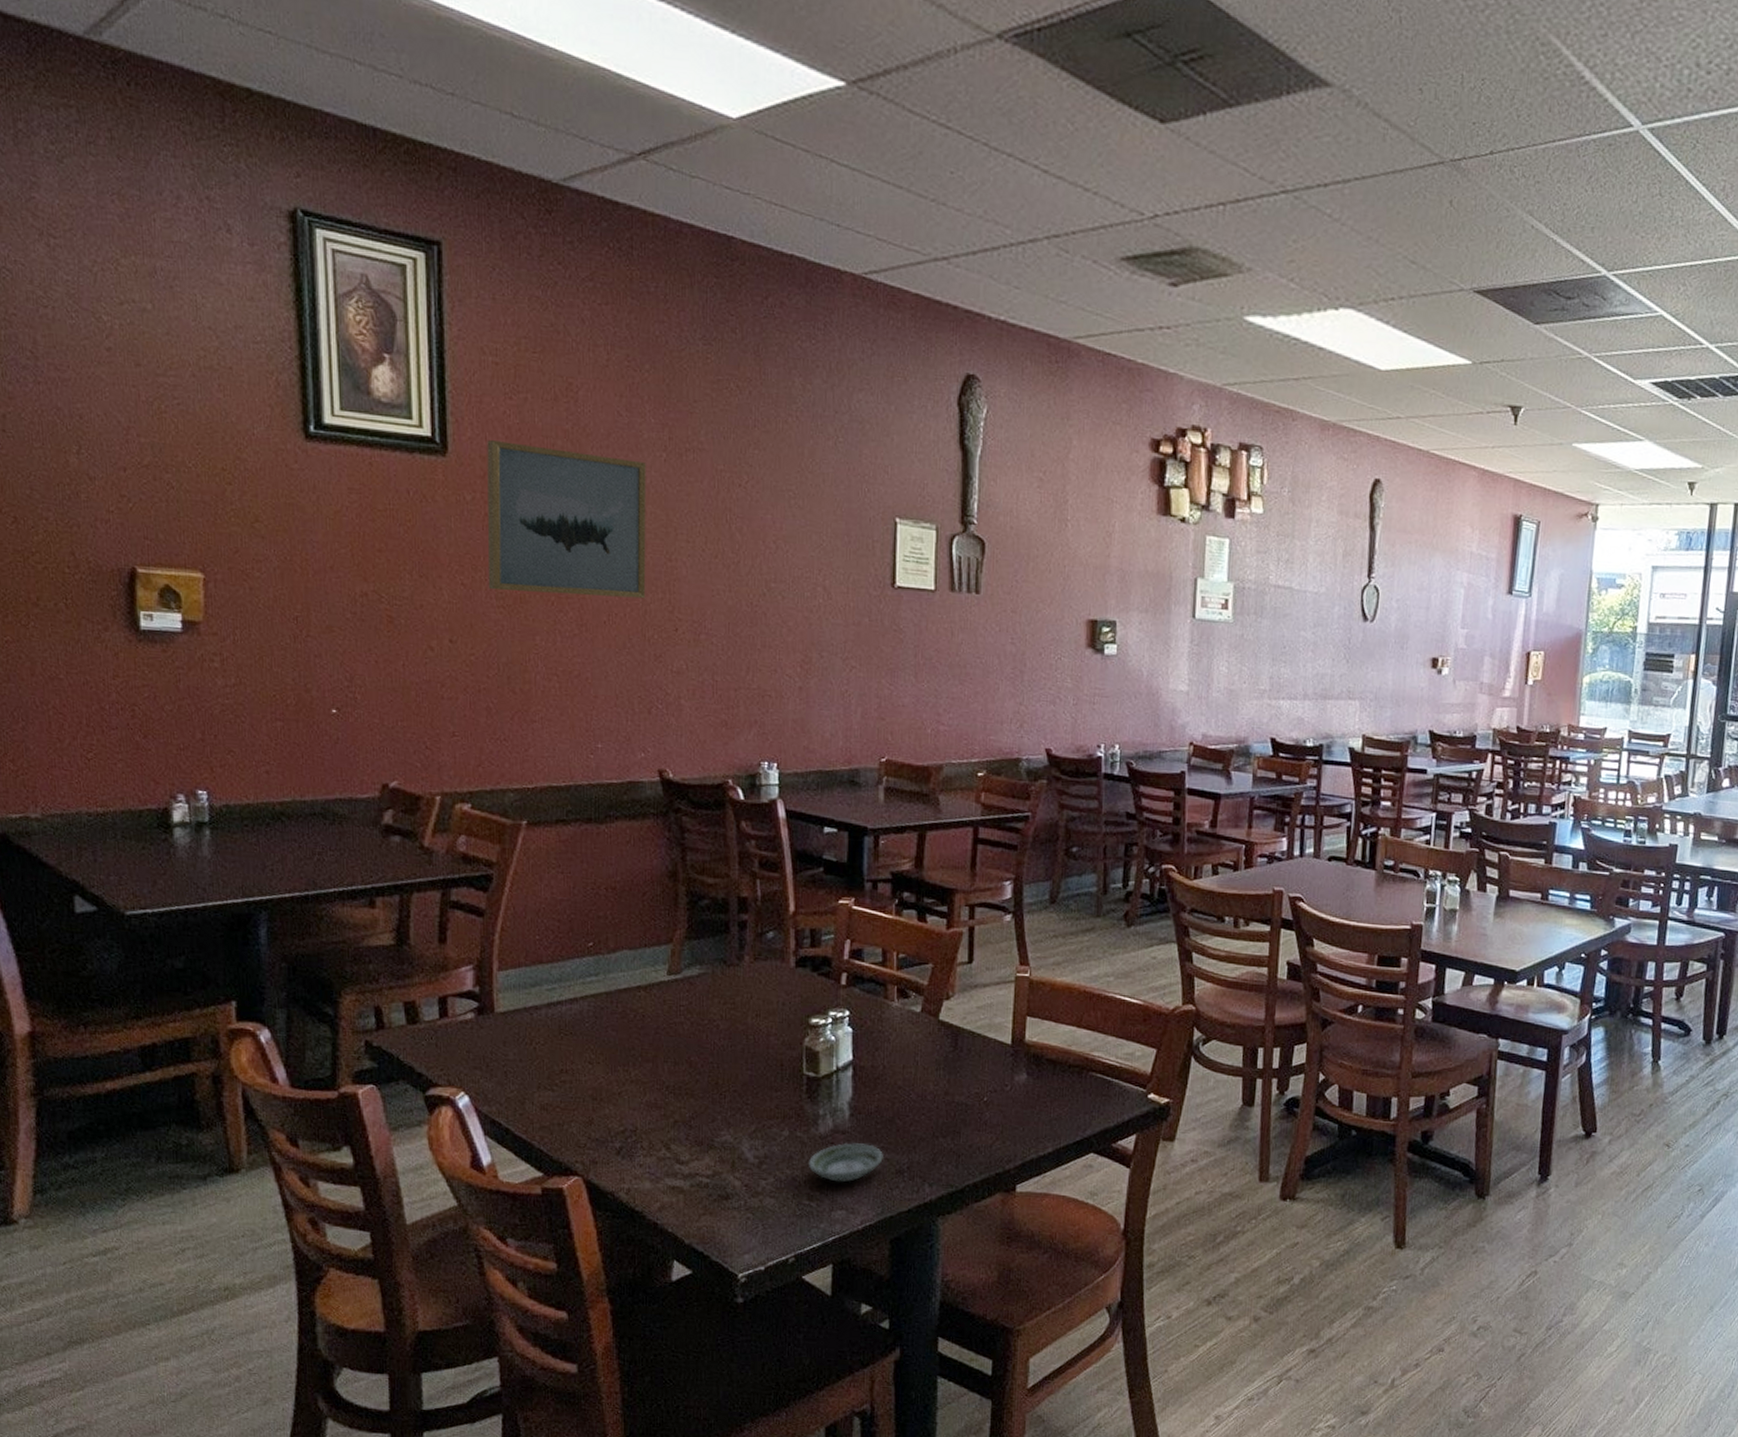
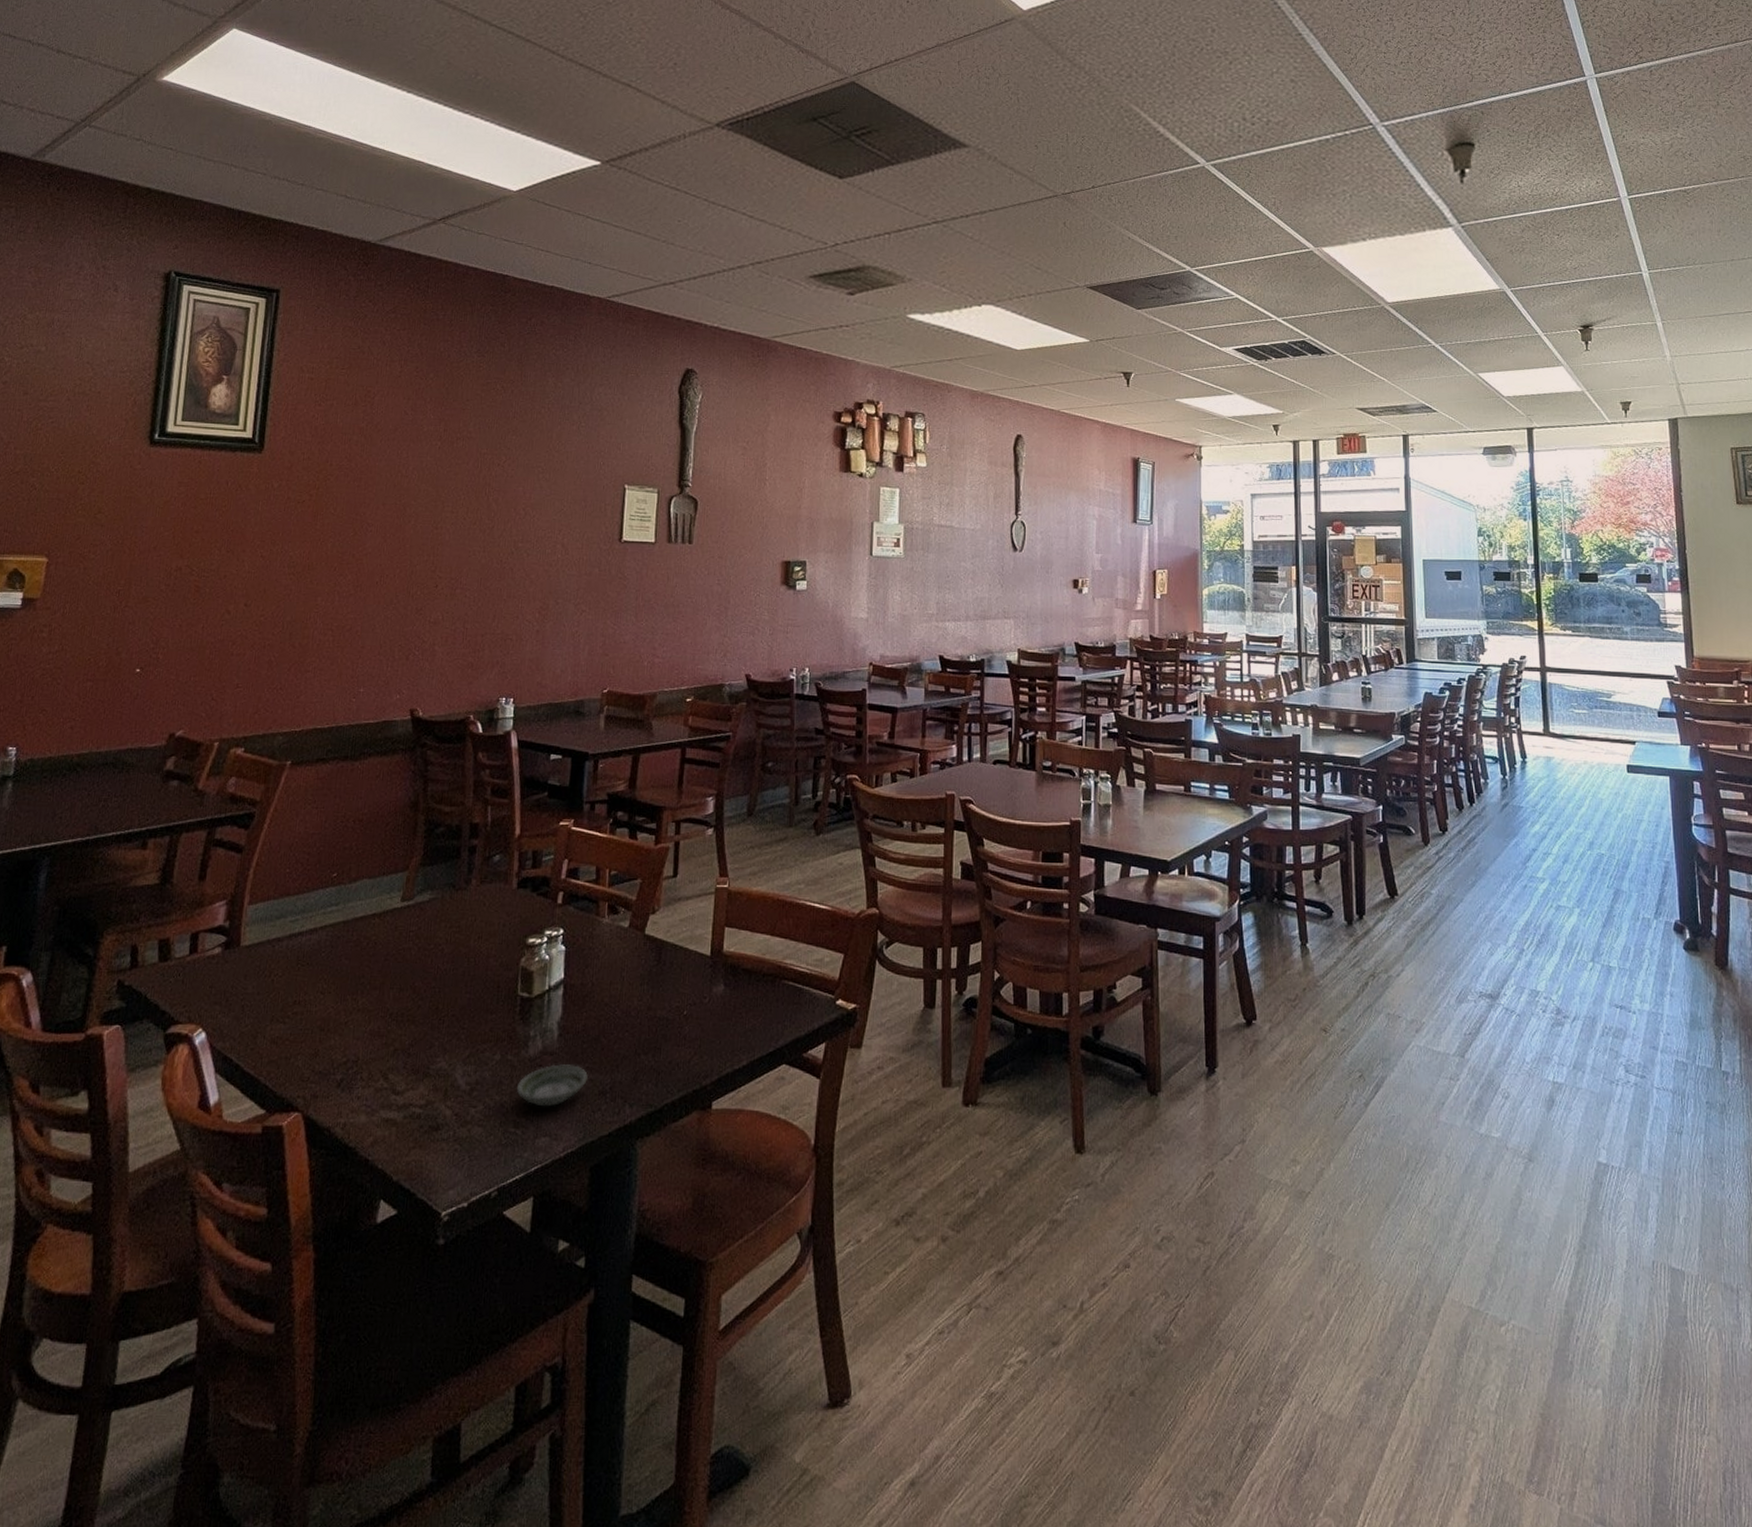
wall art: present [487,440,646,599] -> none [283,439,424,562]

